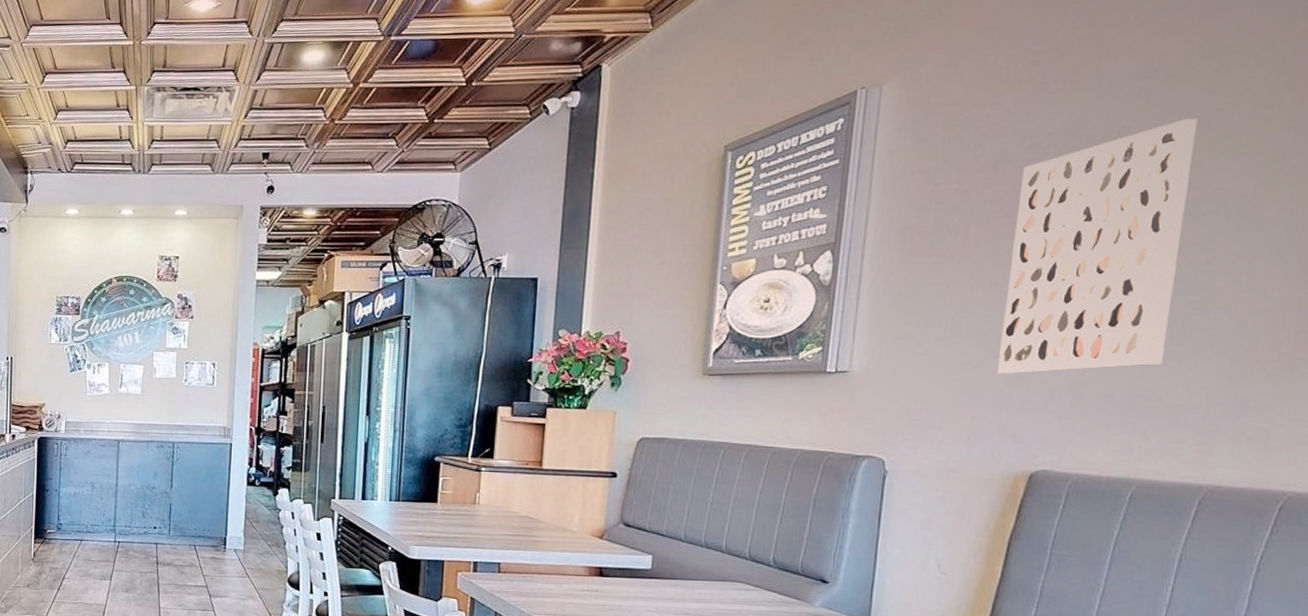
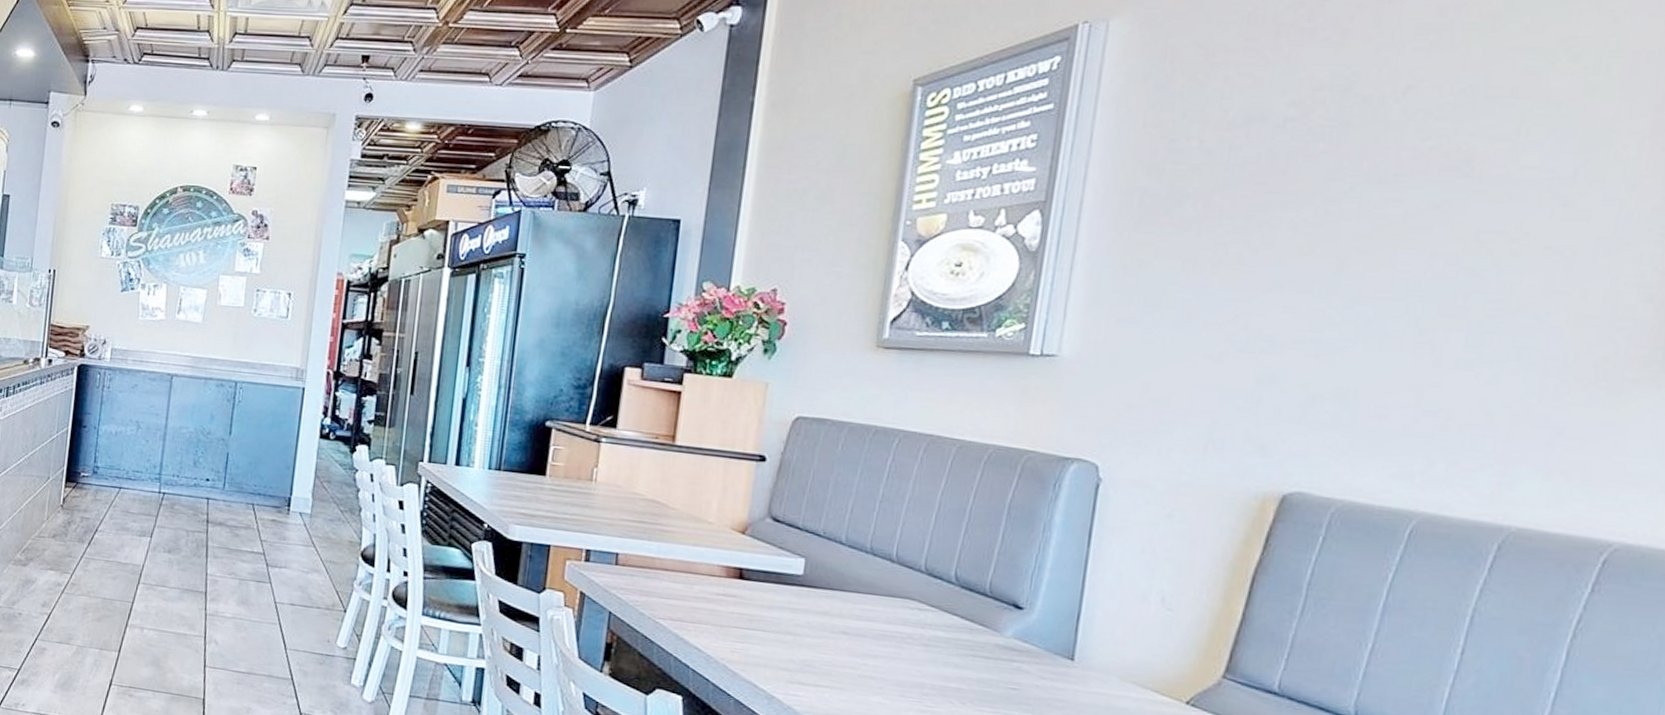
wall art: present [997,119,1198,374] -> none [1243,82,1504,375]

